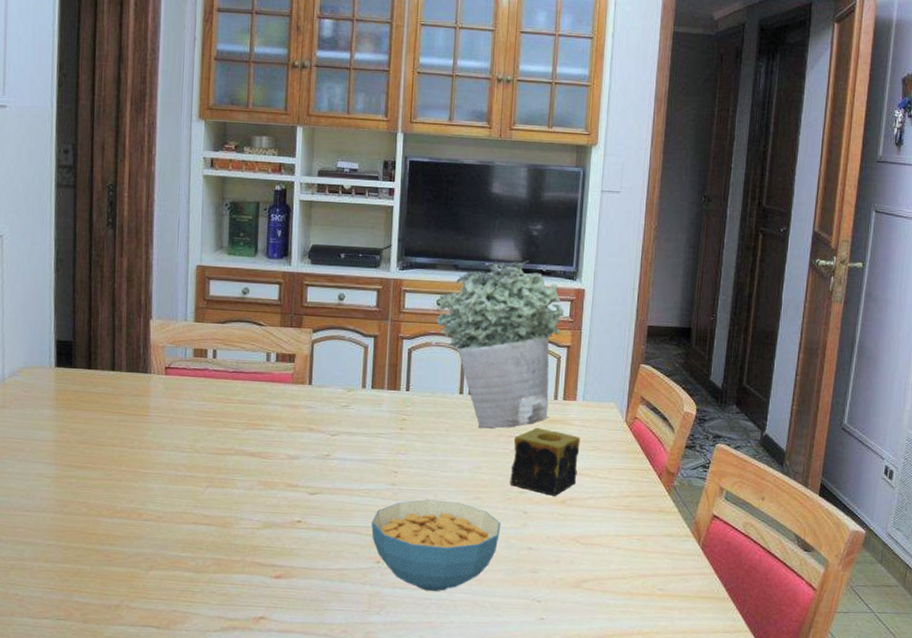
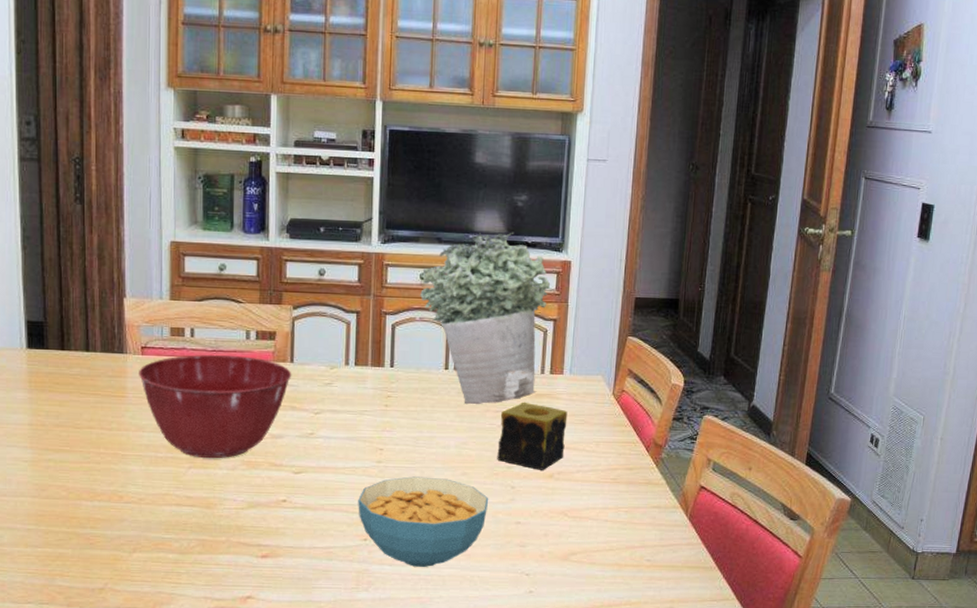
mixing bowl: none [162,375,310,478] -> present [139,354,292,458]

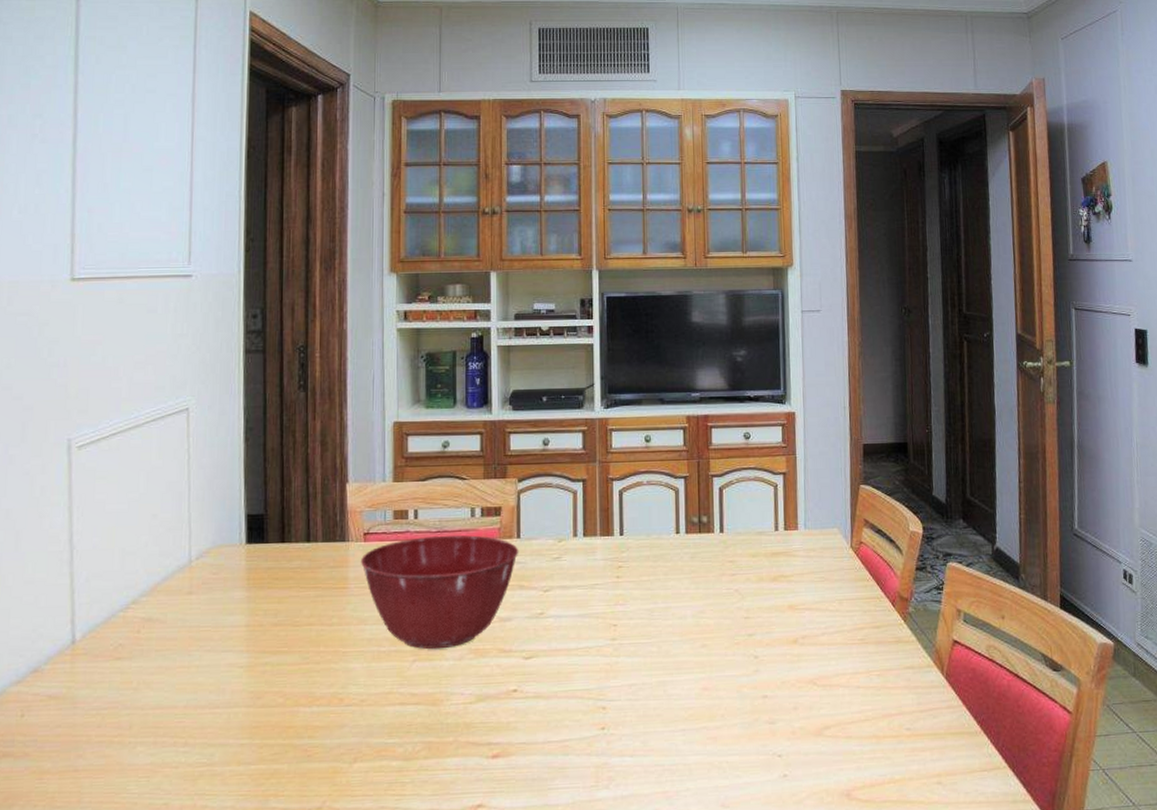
cereal bowl: present [358,476,489,567] -> none [593,652,732,756]
potted plant: present [419,232,551,405] -> none [645,387,777,570]
candle: present [497,402,568,470] -> none [736,562,807,636]

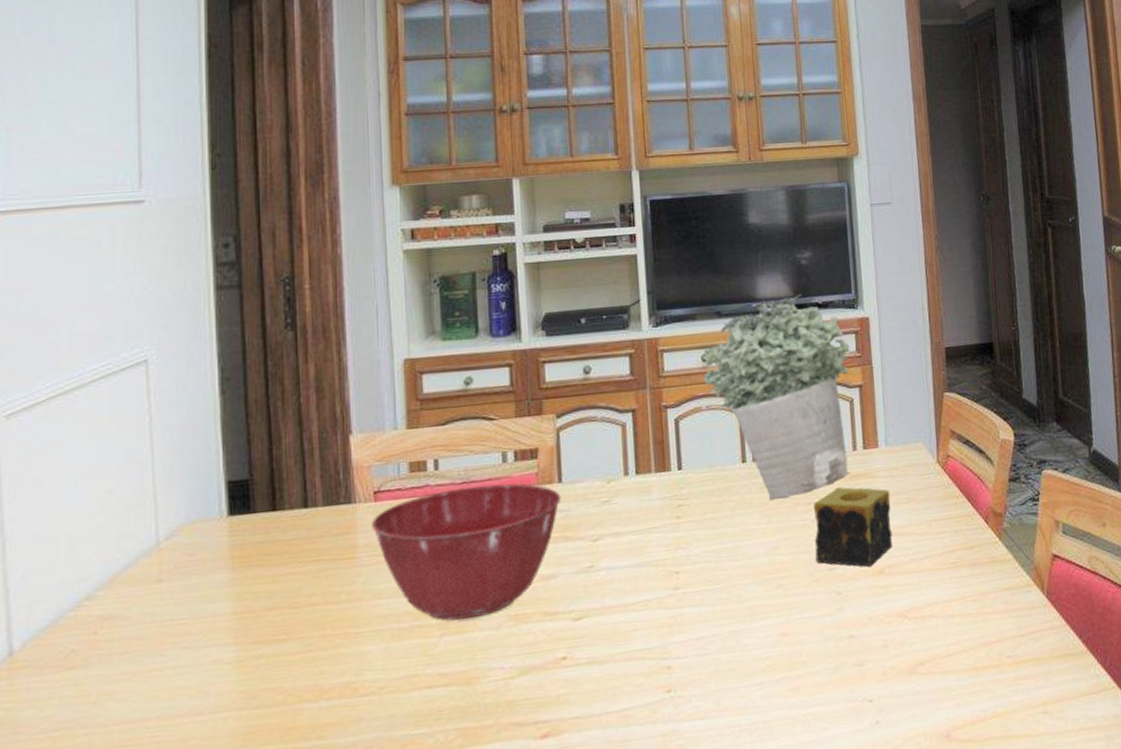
potted plant: none [645,387,777,570] -> present [702,294,851,501]
candle: none [736,562,807,636] -> present [814,487,893,567]

